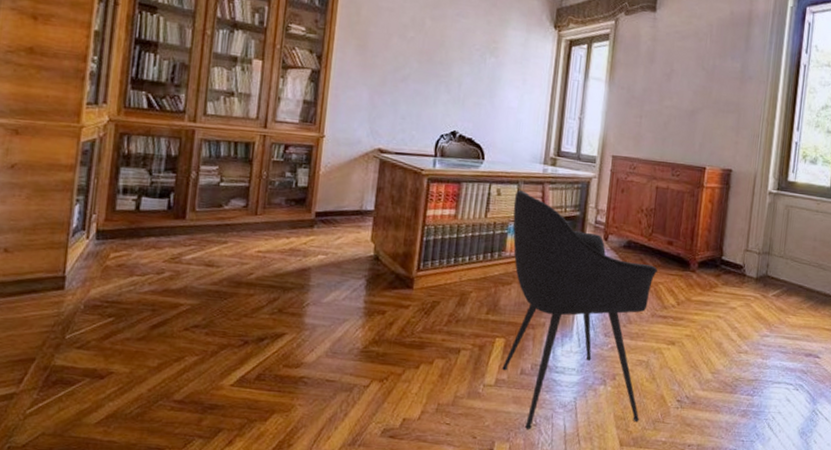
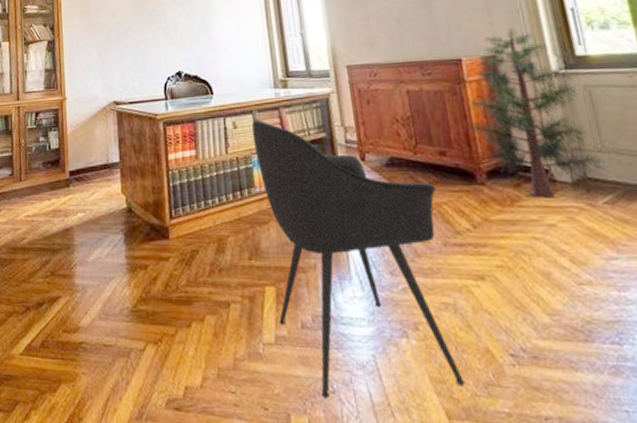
pine tree: none [694,147,784,287] -> present [467,26,606,197]

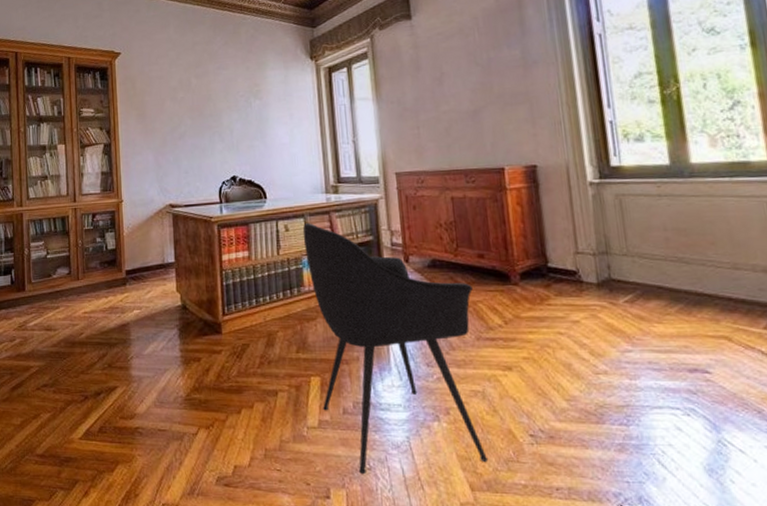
pine tree: present [467,26,606,197] -> none [505,137,629,296]

